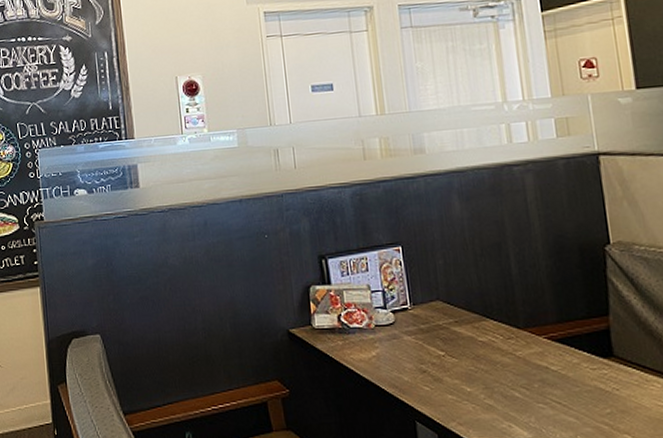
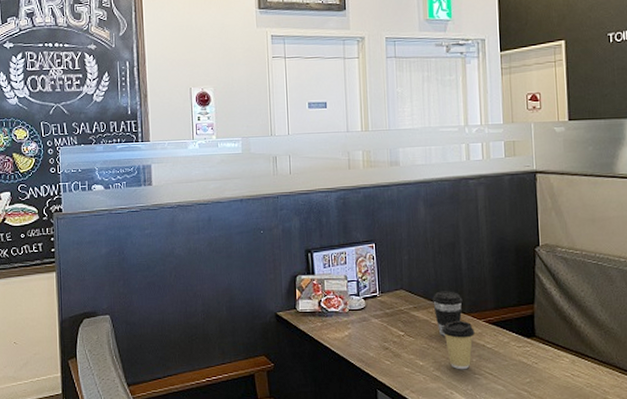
coffee cup: none [477,301,516,357] -> present [433,291,463,337]
coffee cup: none [492,336,534,398] -> present [442,320,475,370]

